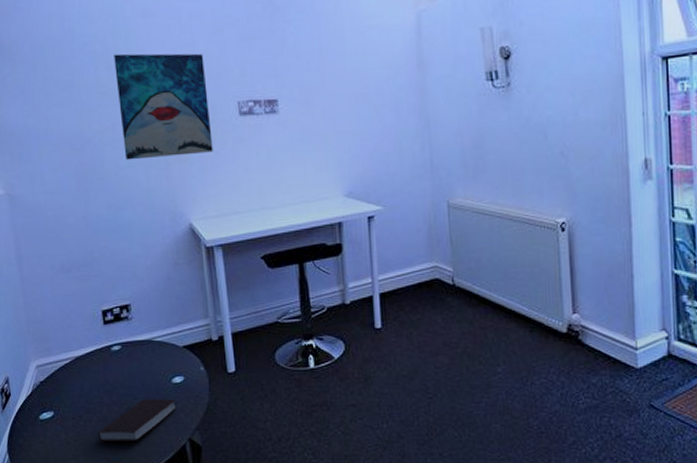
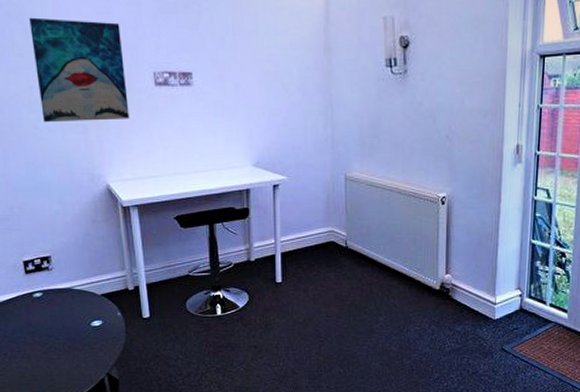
book: present [97,399,176,441] -> none [22,340,95,376]

